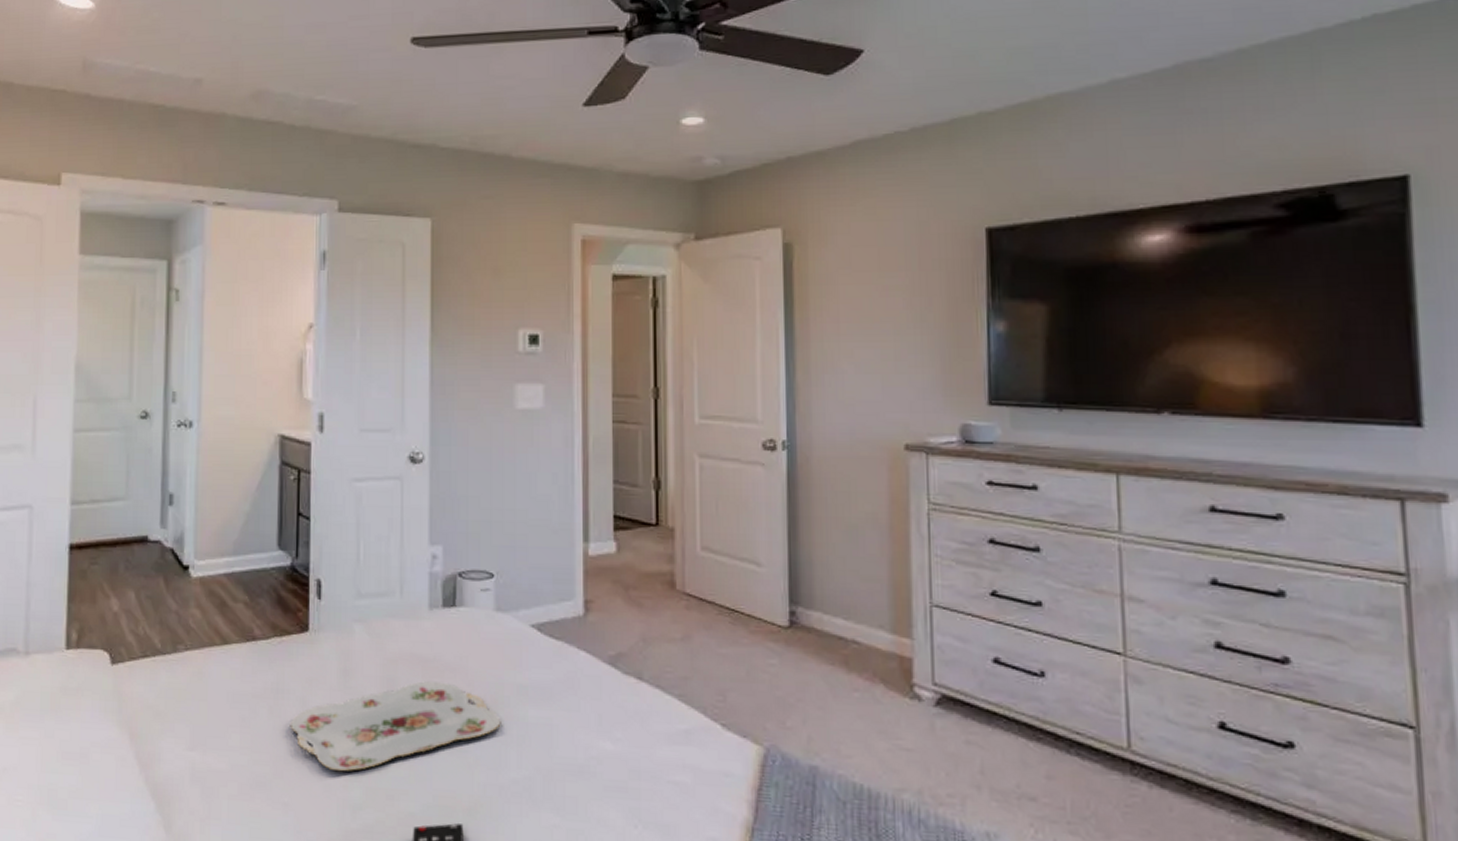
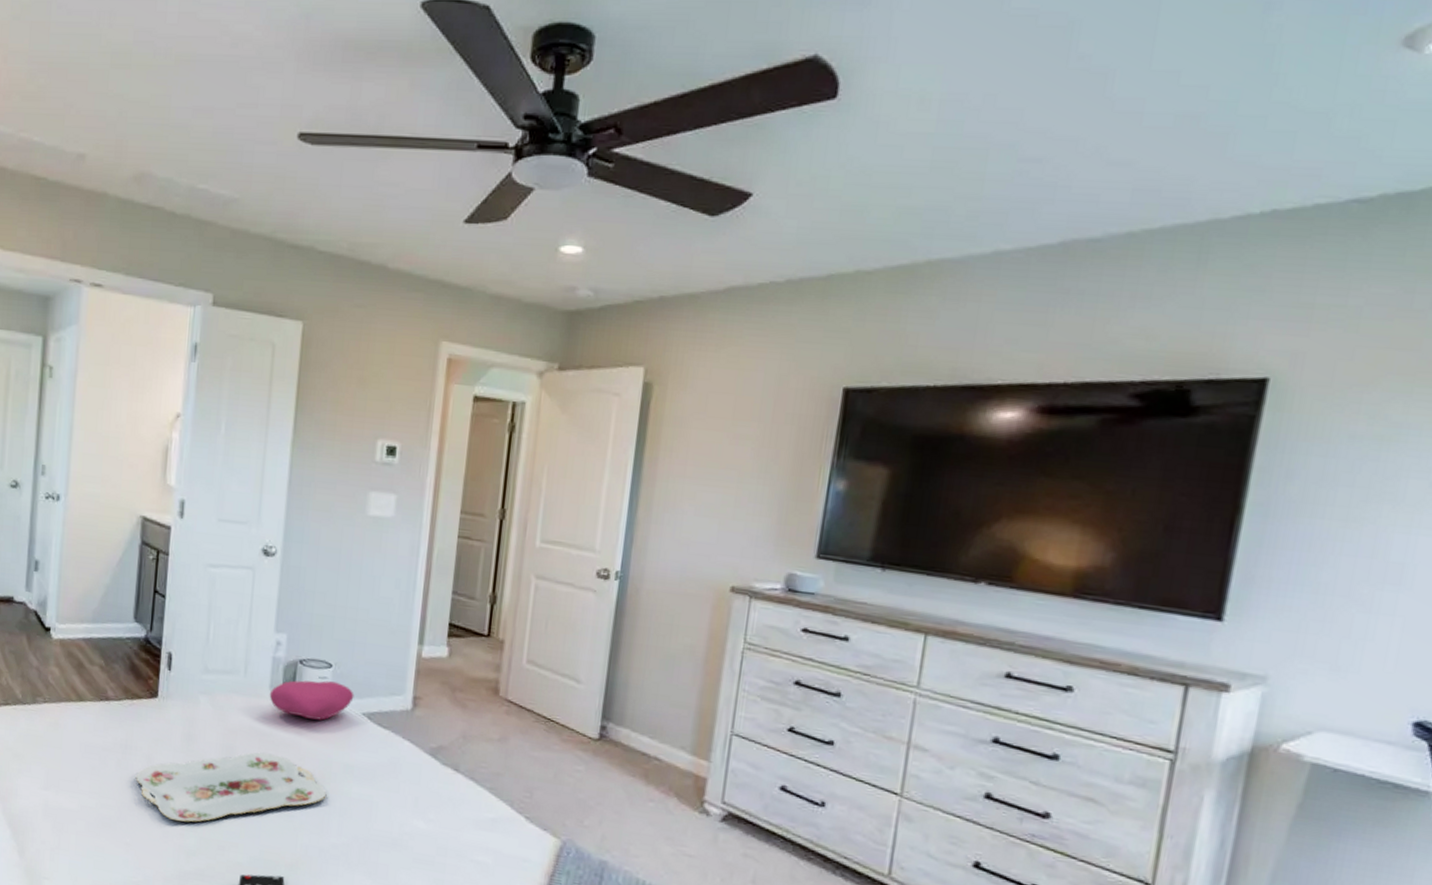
cushion: none [429,593,521,638] -> present [269,680,354,721]

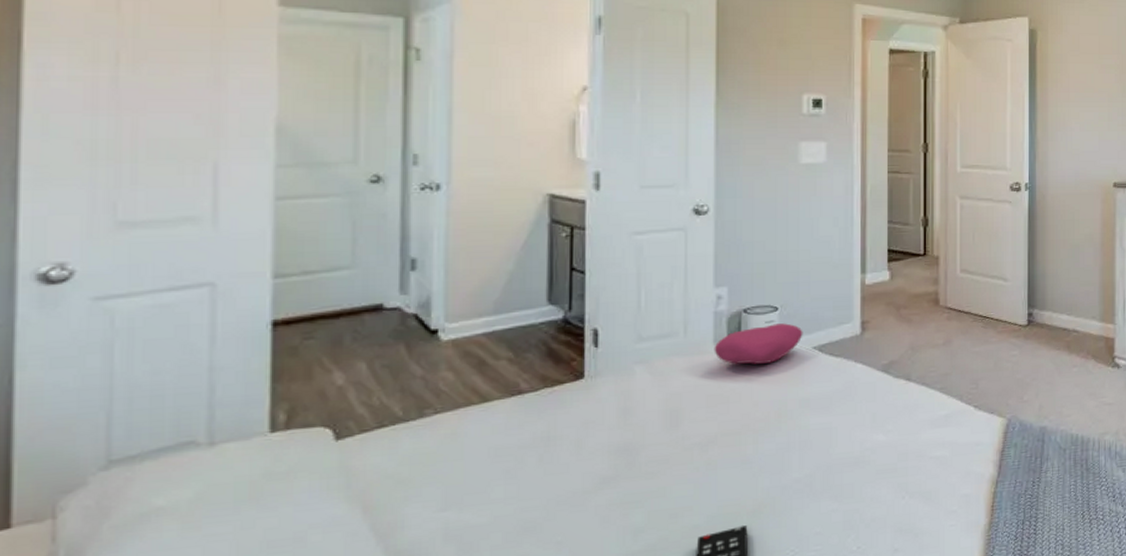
serving tray: present [135,752,327,823] -> none [563,406,784,502]

